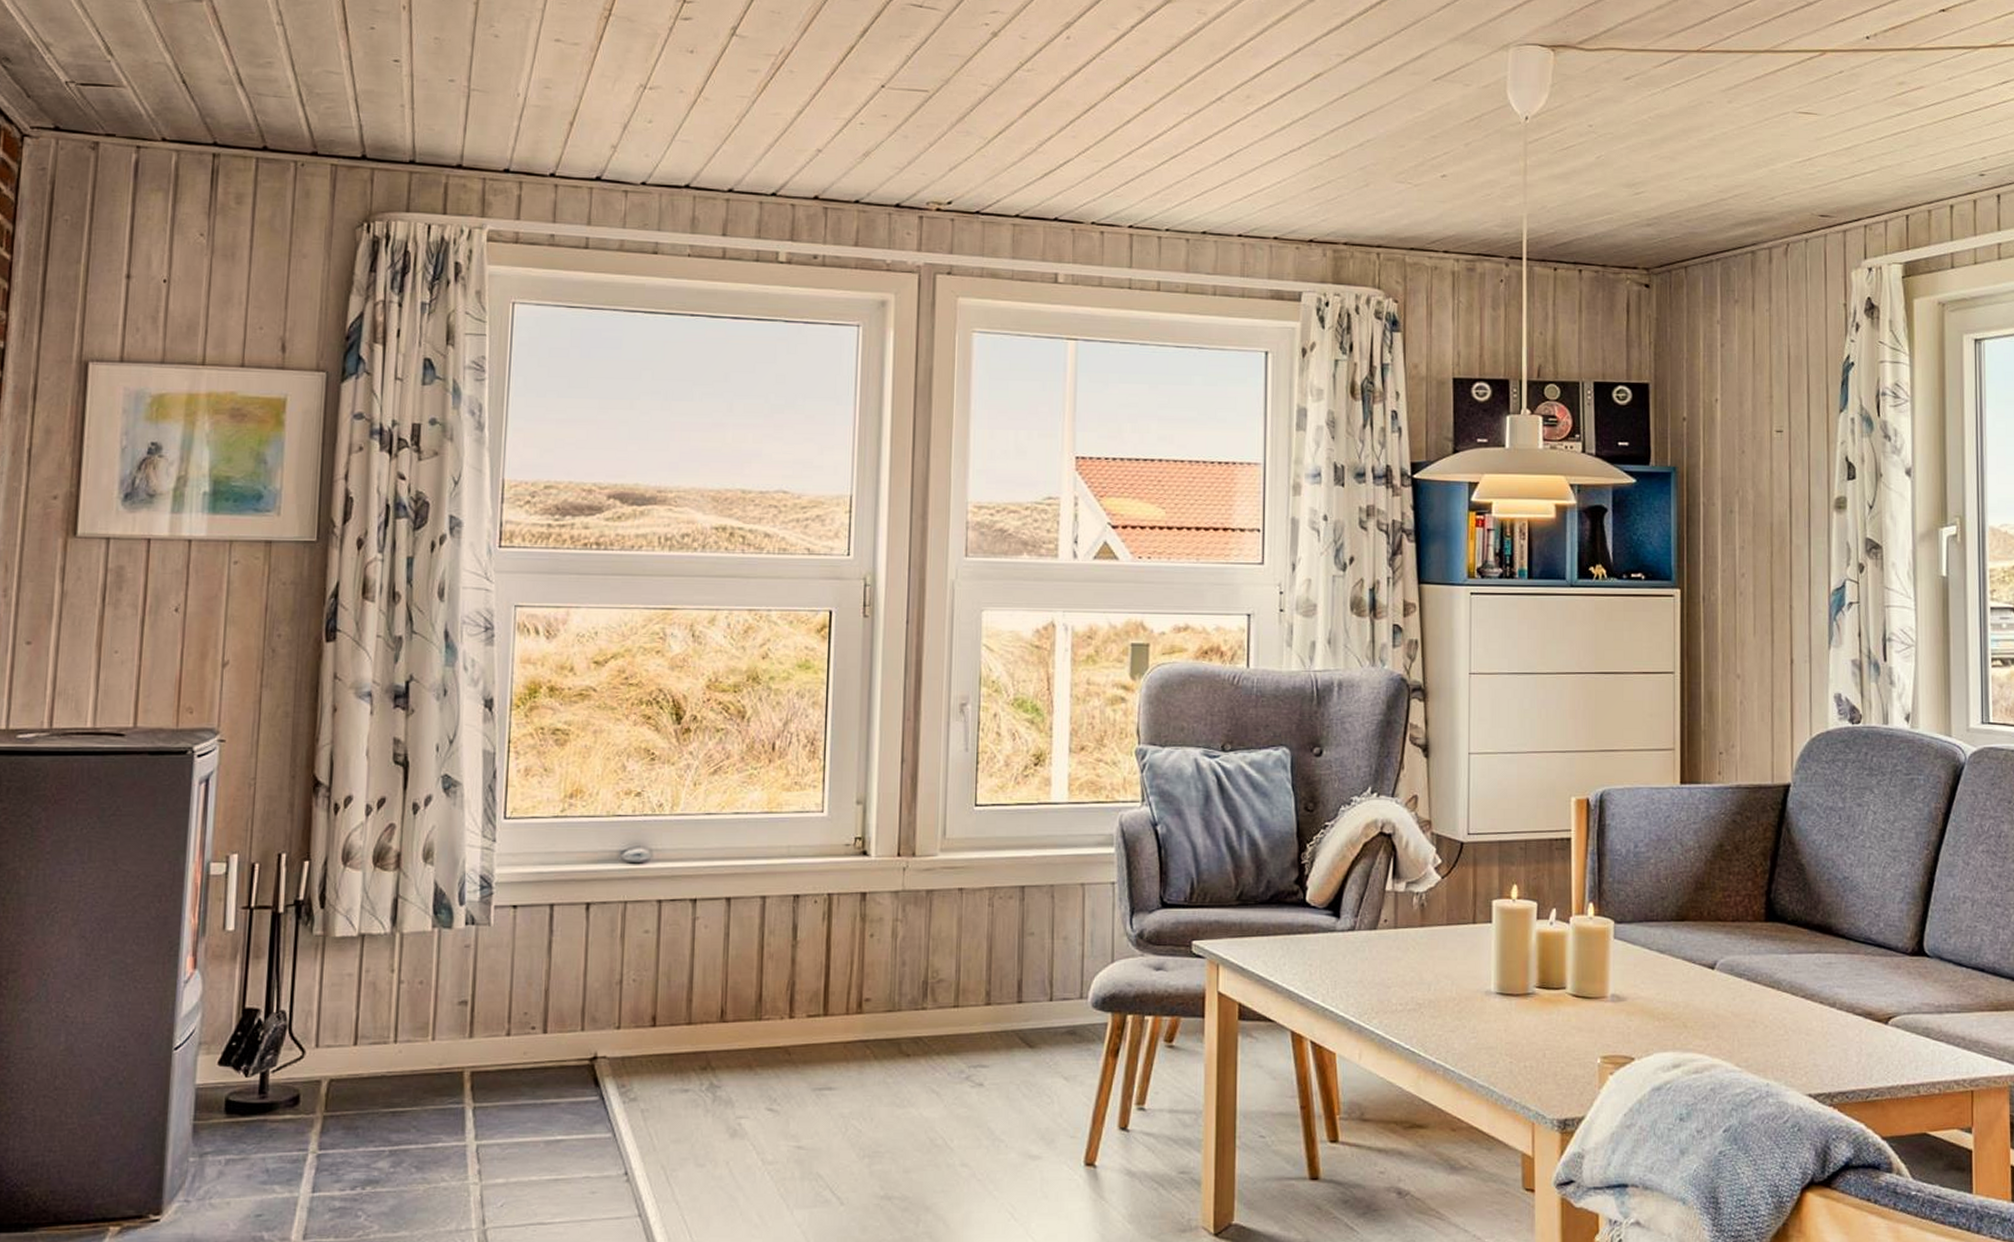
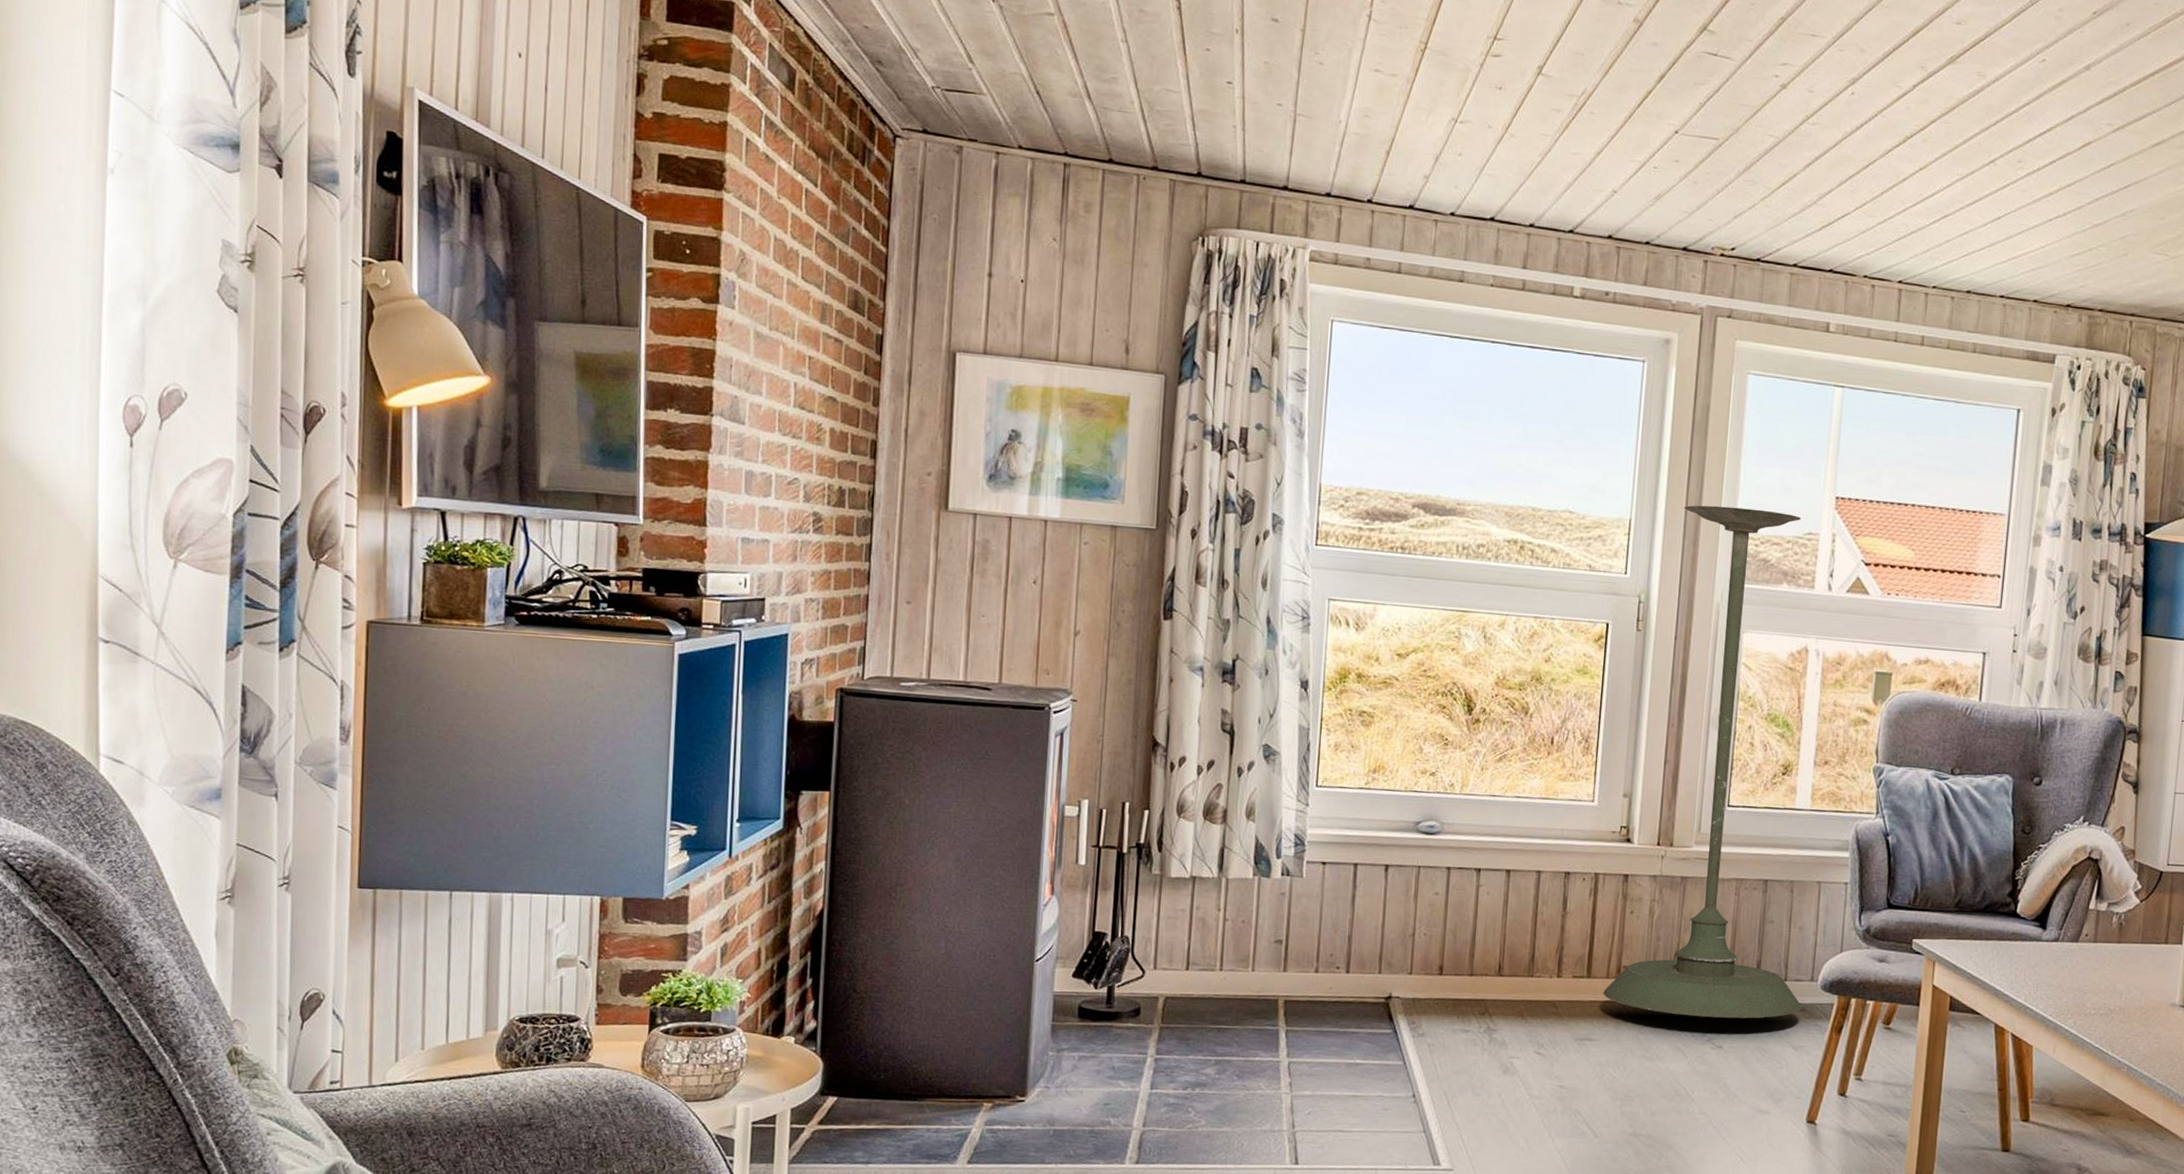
plant stand: none [843,474,1072,1051] -> present [1603,505,1802,1019]

